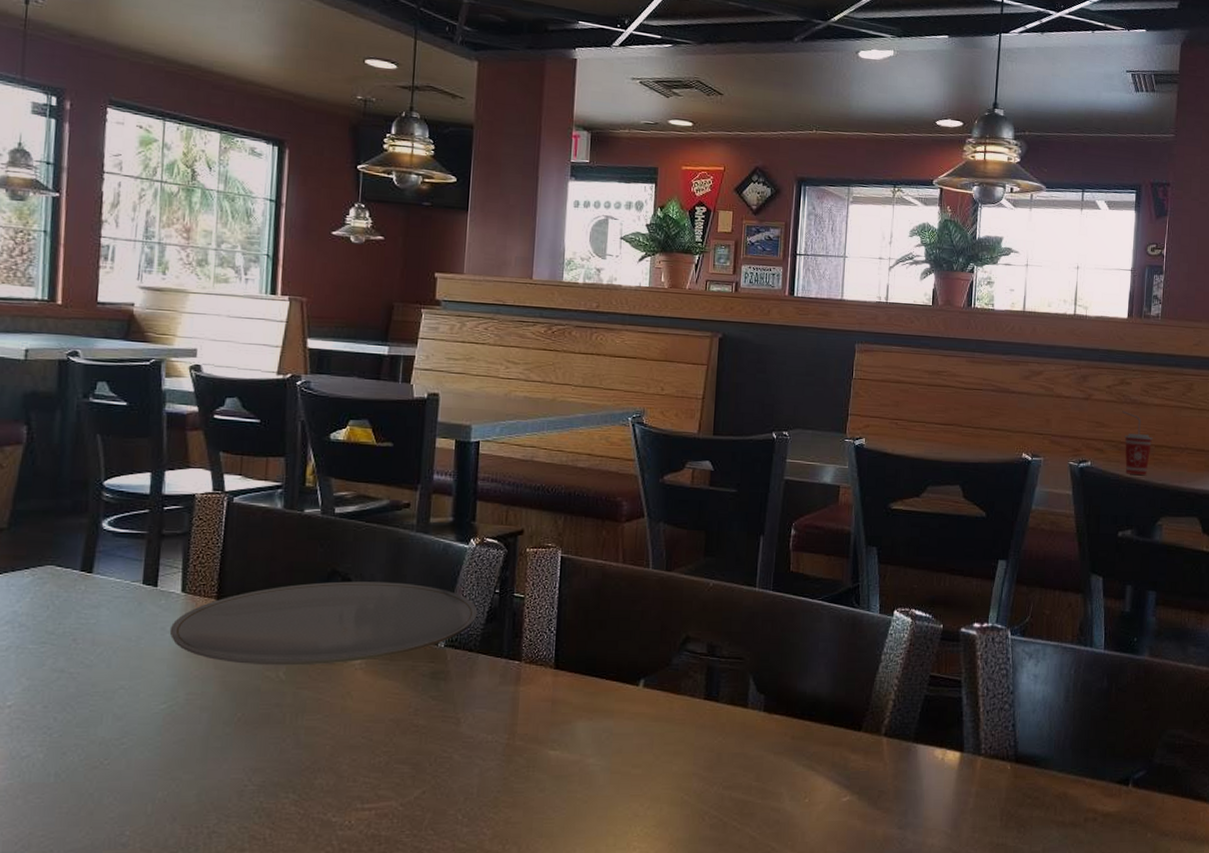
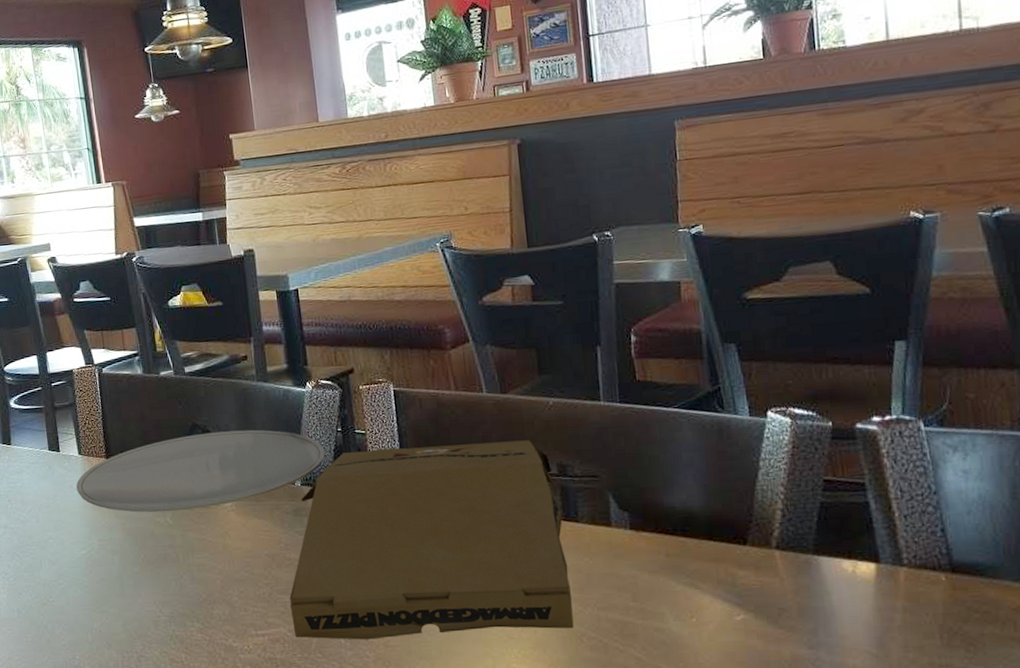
pizza box: none [406,615,705,816] -> present [290,440,574,640]

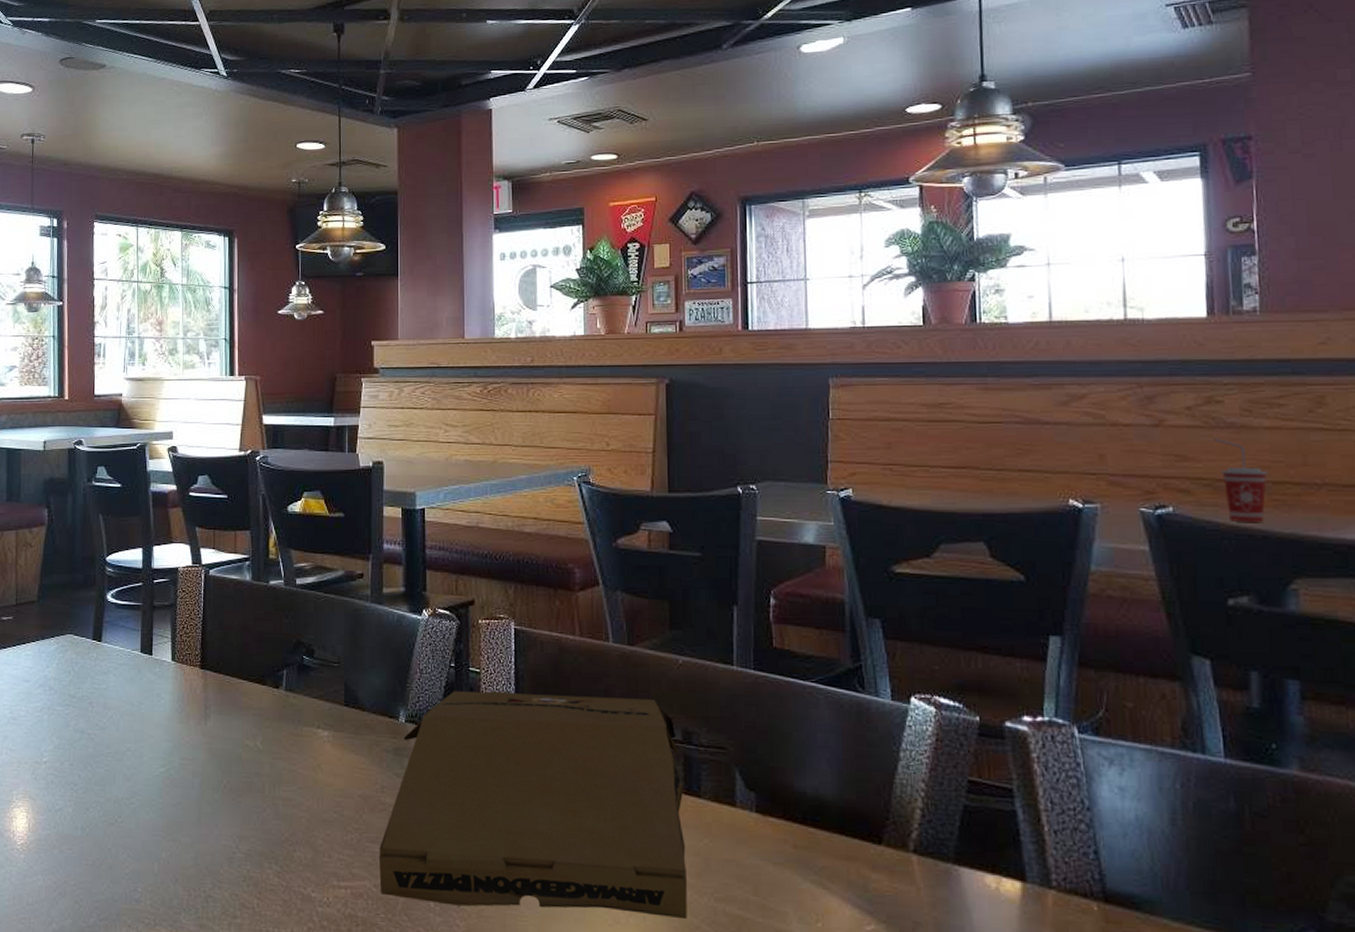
plate: present [75,429,325,513] -> none [164,652,435,736]

